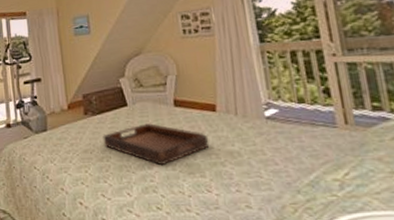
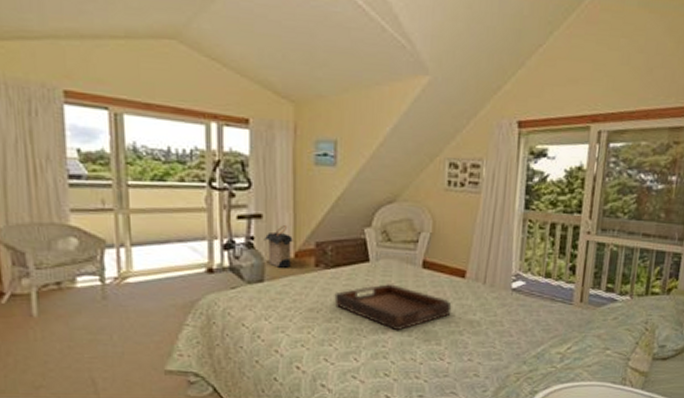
laundry hamper: none [44,84,66,118] -> present [264,225,293,268]

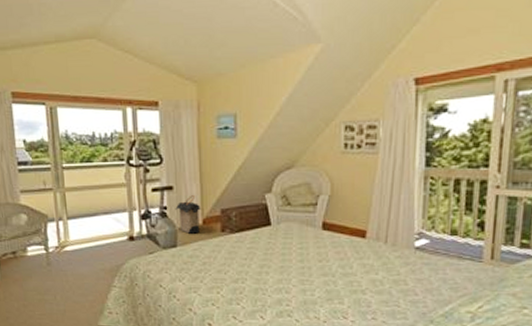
serving tray: present [334,284,452,331] -> none [240,246,353,291]

